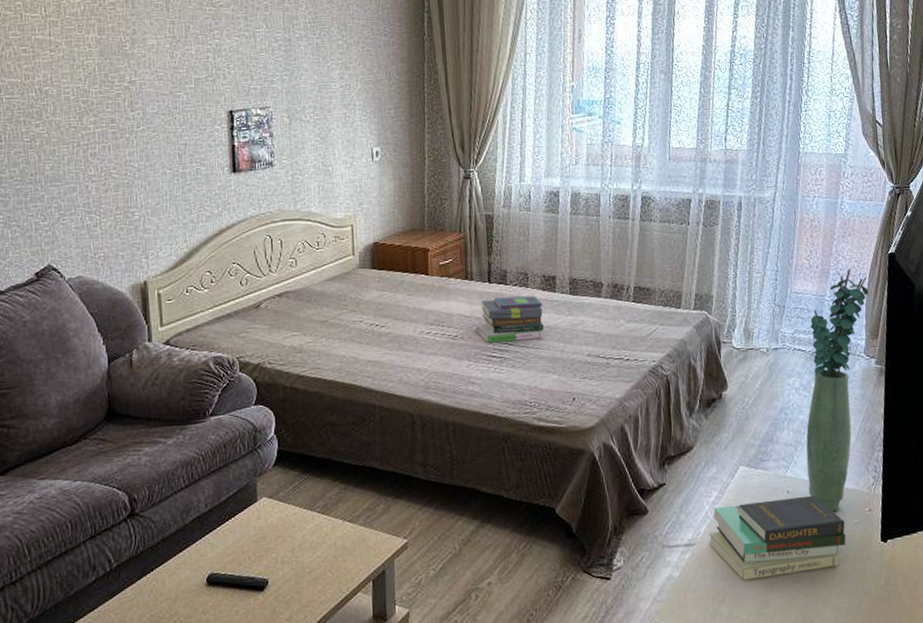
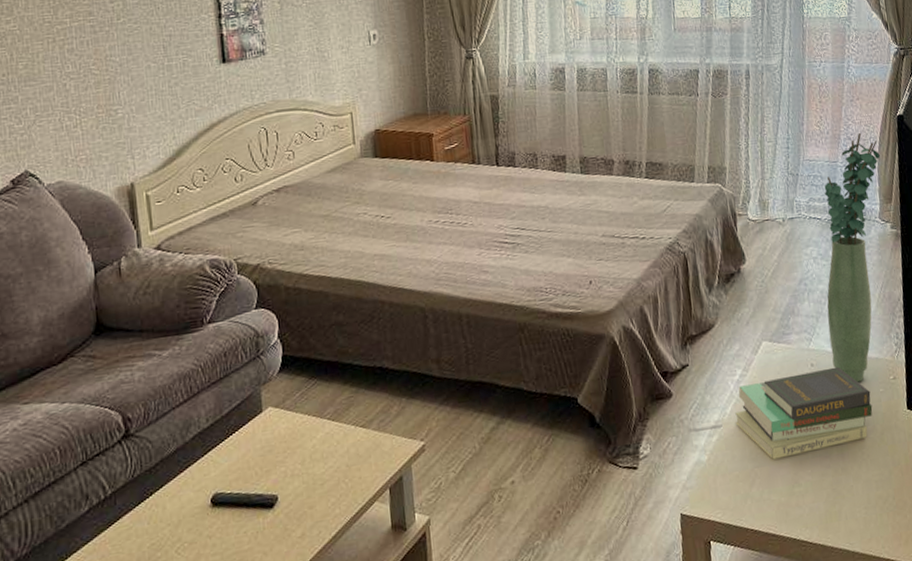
books: present [475,296,544,343] -> none [485,177,556,229]

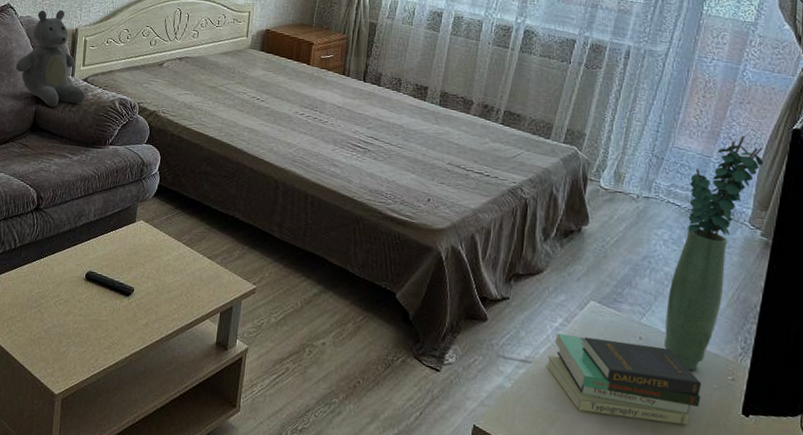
teddy bear: none [54,162,163,295] -> present [15,9,86,107]

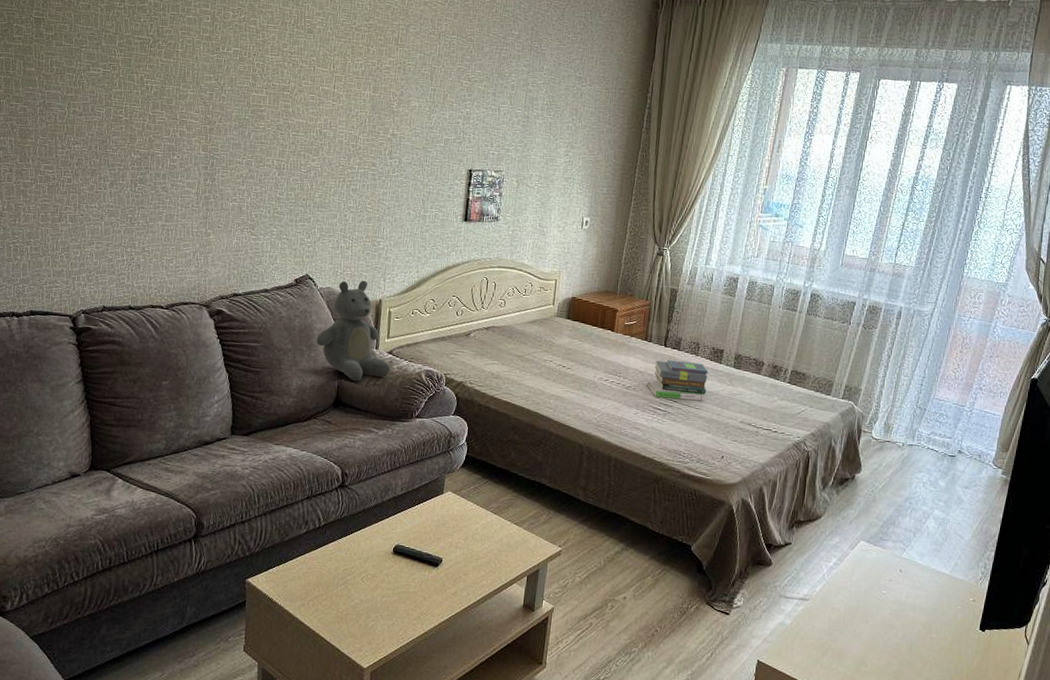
books: none [345,95,411,139] -> present [646,360,708,401]
books: present [546,333,702,425] -> none [821,572,949,643]
vase: present [664,136,764,371] -> none [920,386,1007,596]

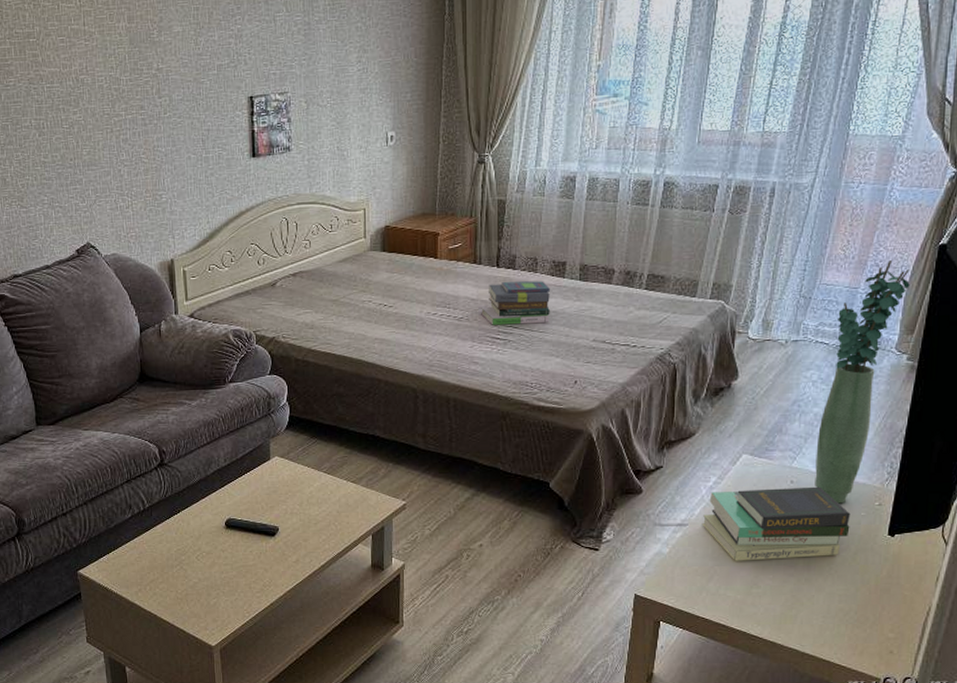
teddy bear: present [316,280,391,381] -> none [109,240,194,352]
books: none [821,572,949,643] -> present [702,486,851,561]
vase: none [920,386,1007,596] -> present [815,261,910,504]

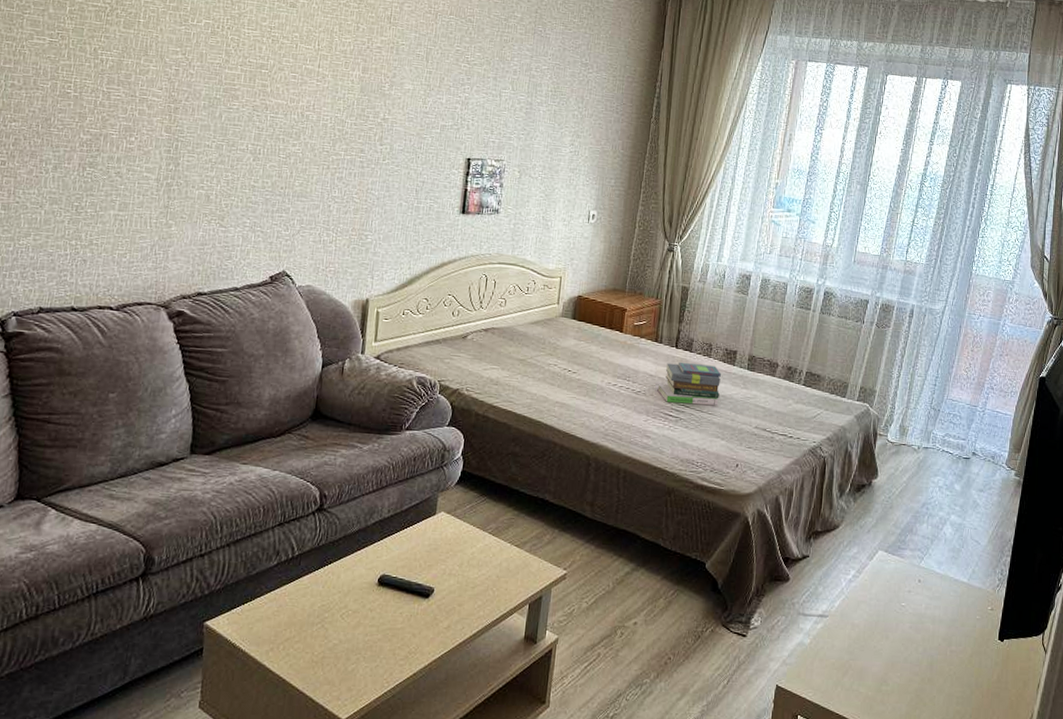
books: present [702,486,851,561] -> none [840,585,968,657]
vase: present [815,261,910,504] -> none [938,386,1018,606]

